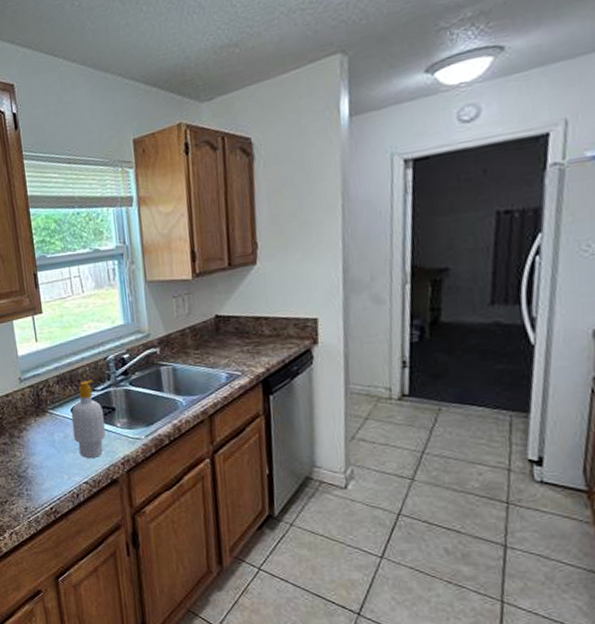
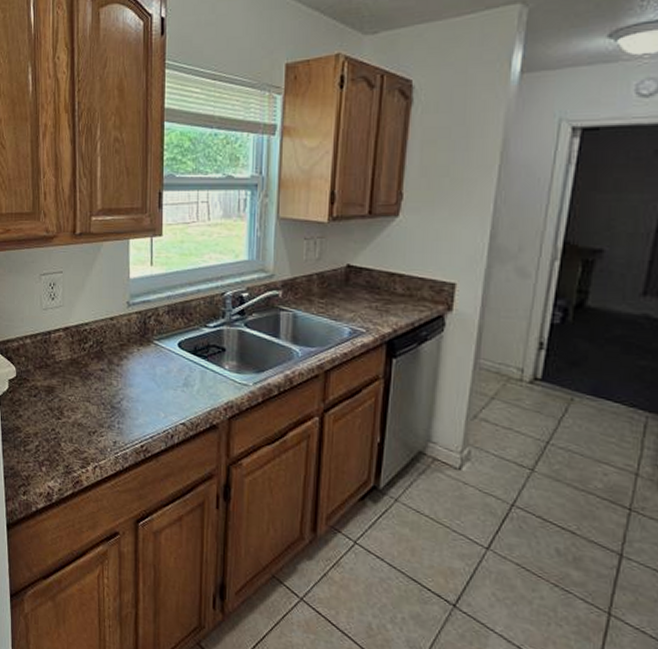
soap bottle: present [71,379,106,459] -> none [177,314,213,399]

